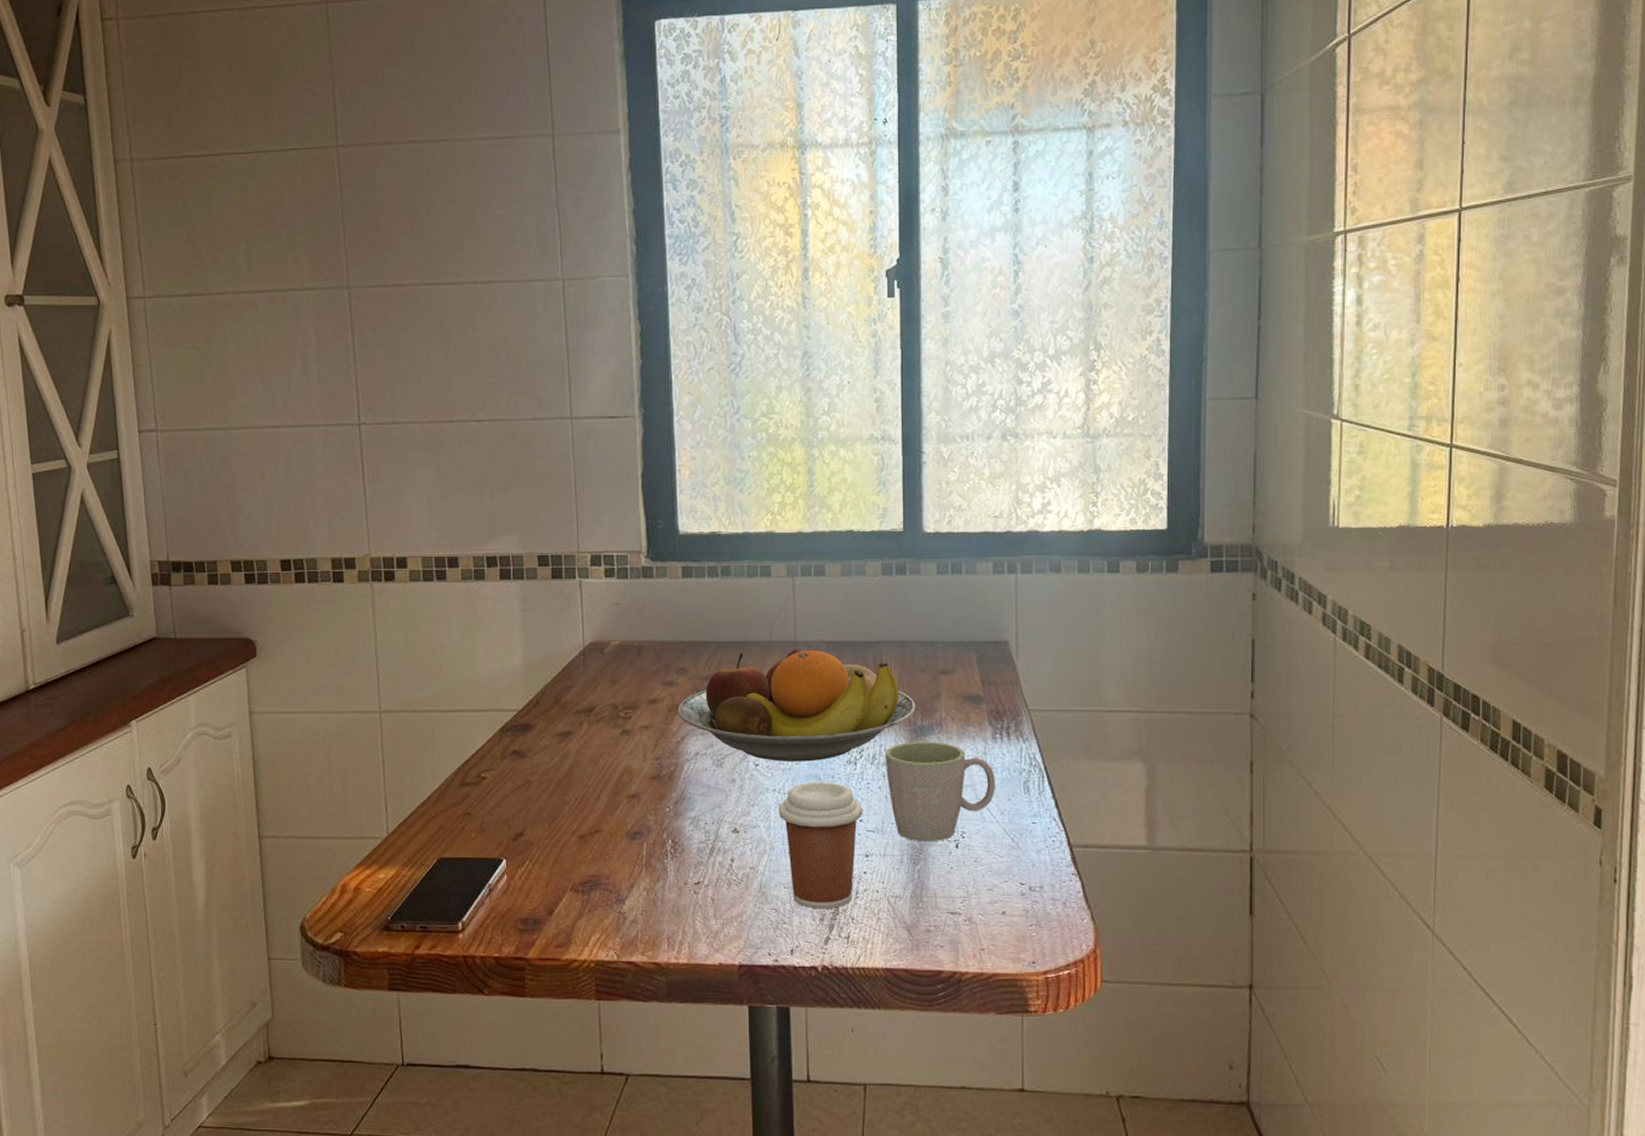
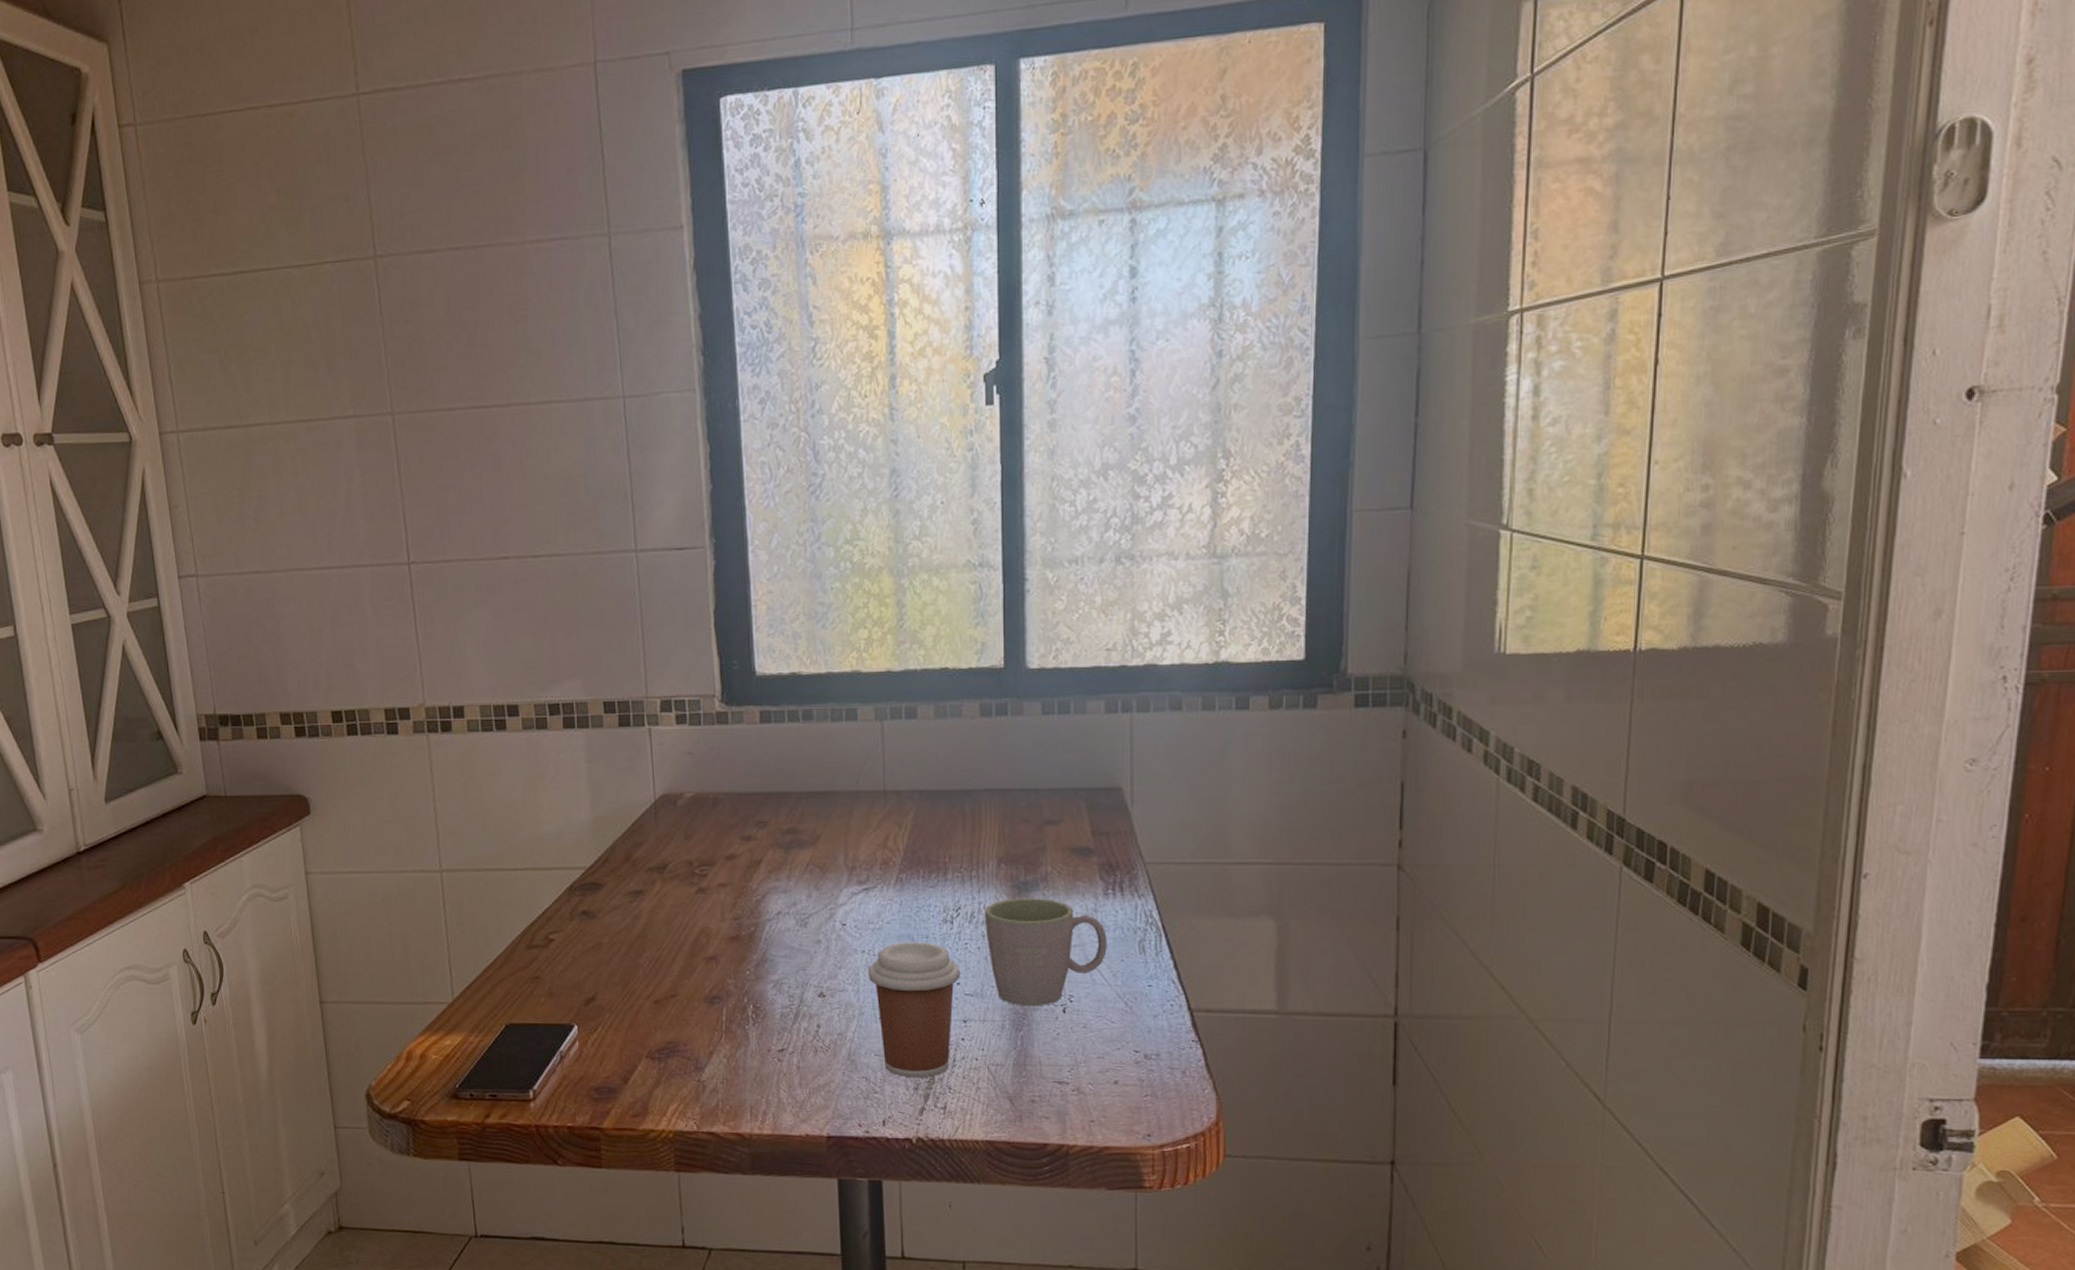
fruit bowl: present [677,649,916,762] -> none [757,799,1019,921]

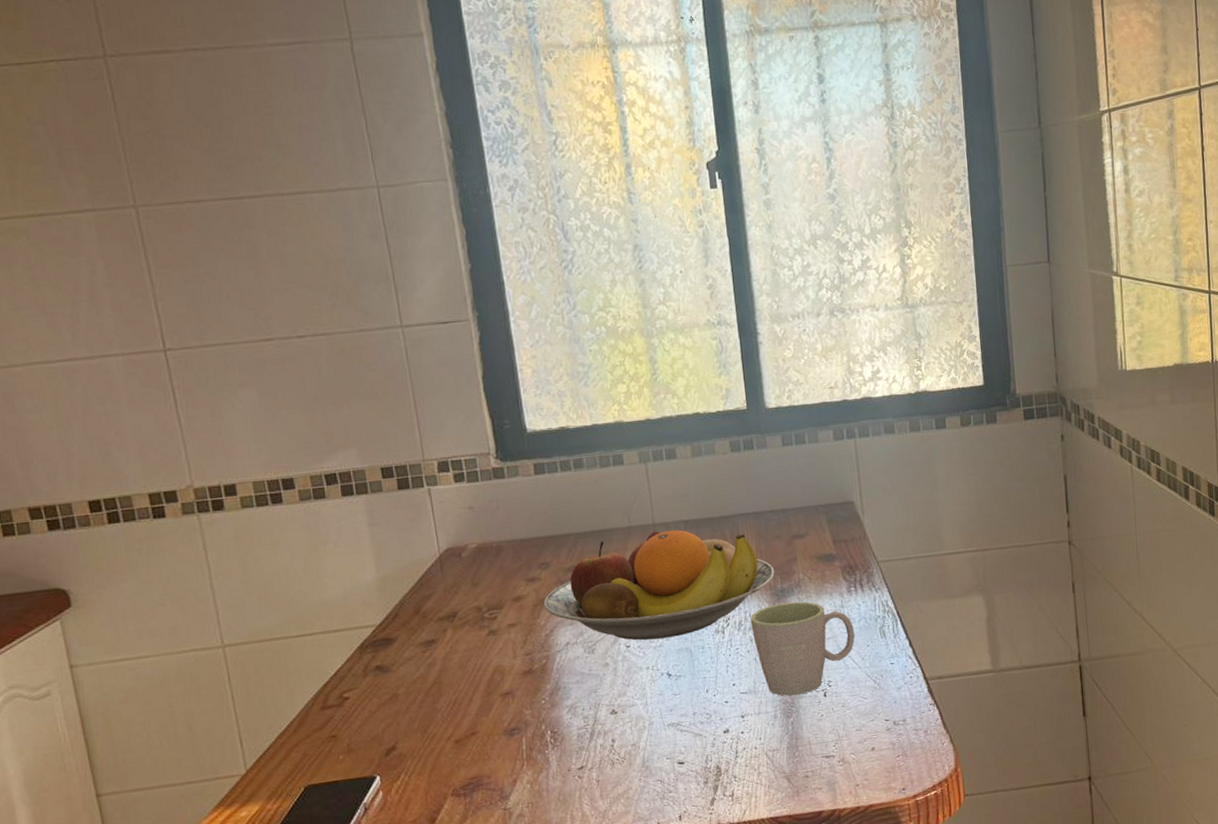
fruit bowl: none [757,799,1019,921] -> present [543,530,775,641]
coffee cup: present [867,942,961,1078] -> none [653,652,735,774]

